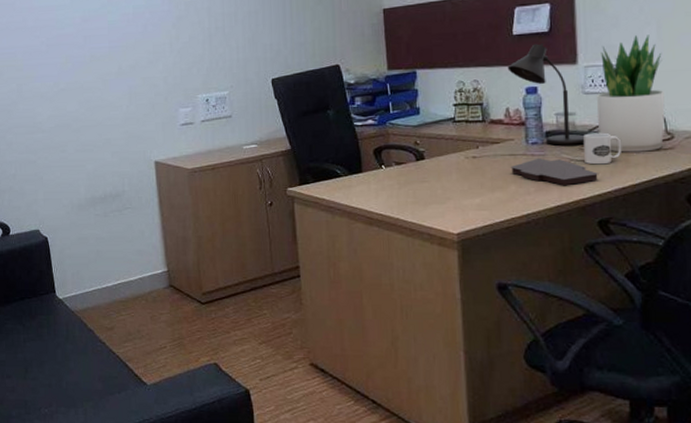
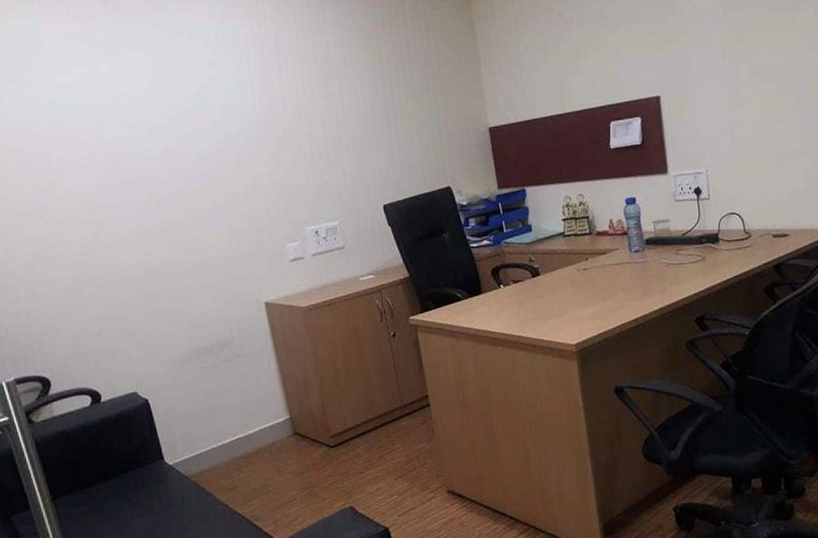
desk lamp: present [507,43,585,146] -> none [608,155,680,252]
papers: present [511,157,600,186] -> none [618,264,694,289]
mug: present [583,132,622,165] -> none [678,236,711,267]
planter: present [597,35,665,152] -> none [686,143,743,253]

